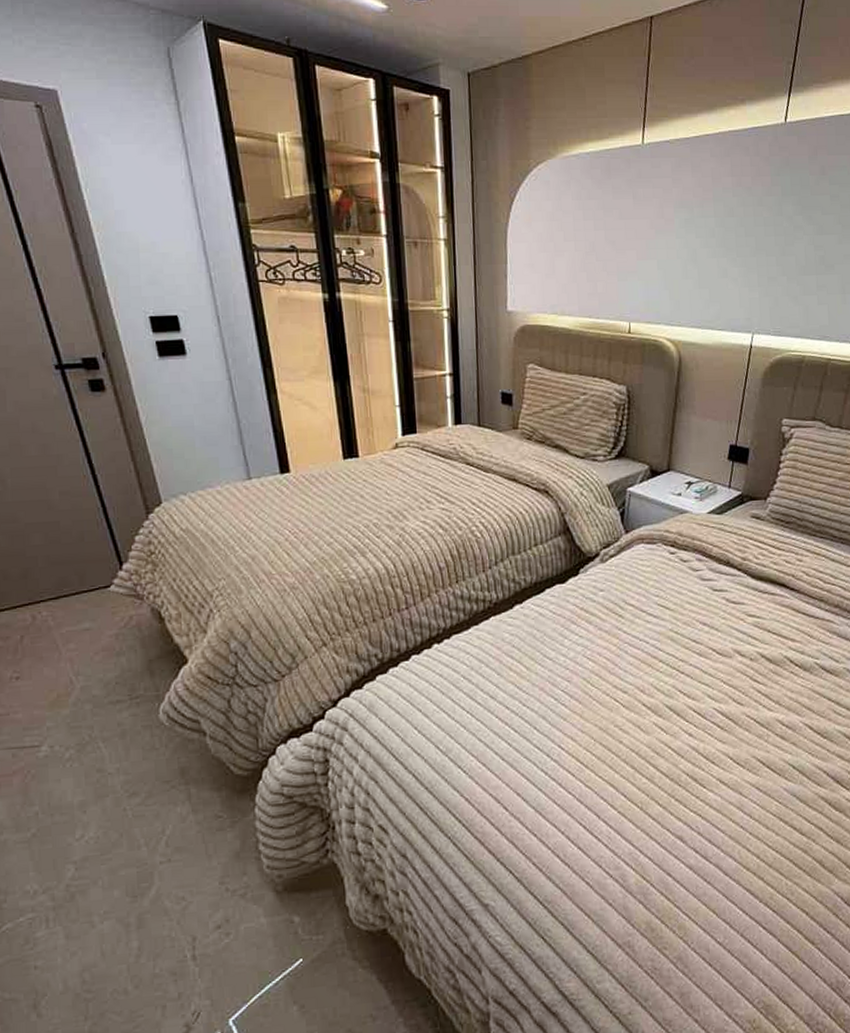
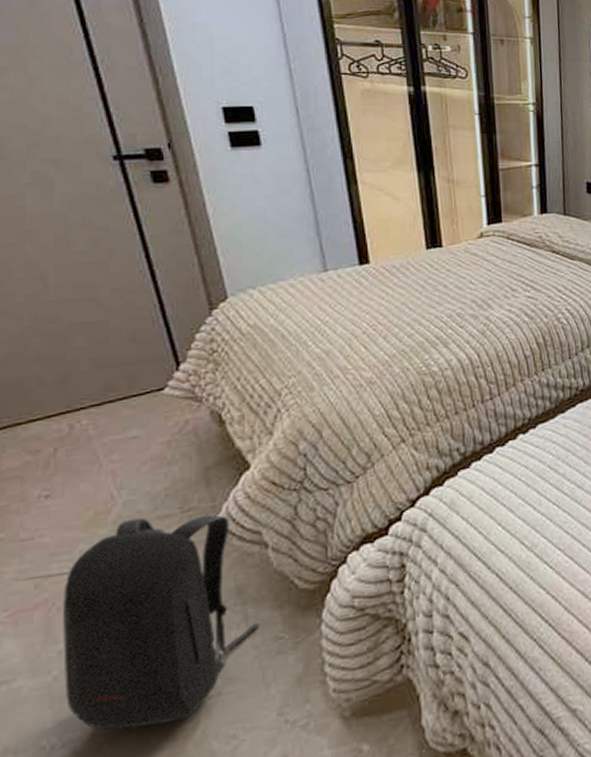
backpack: none [36,701,201,883] -> present [63,514,260,730]

